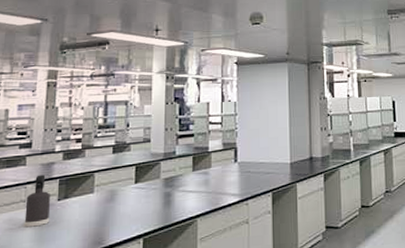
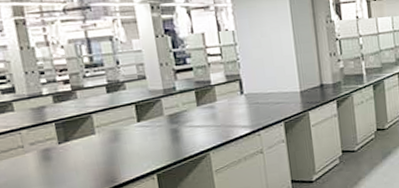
spray bottle: present [24,174,50,227] -> none [23,119,55,172]

